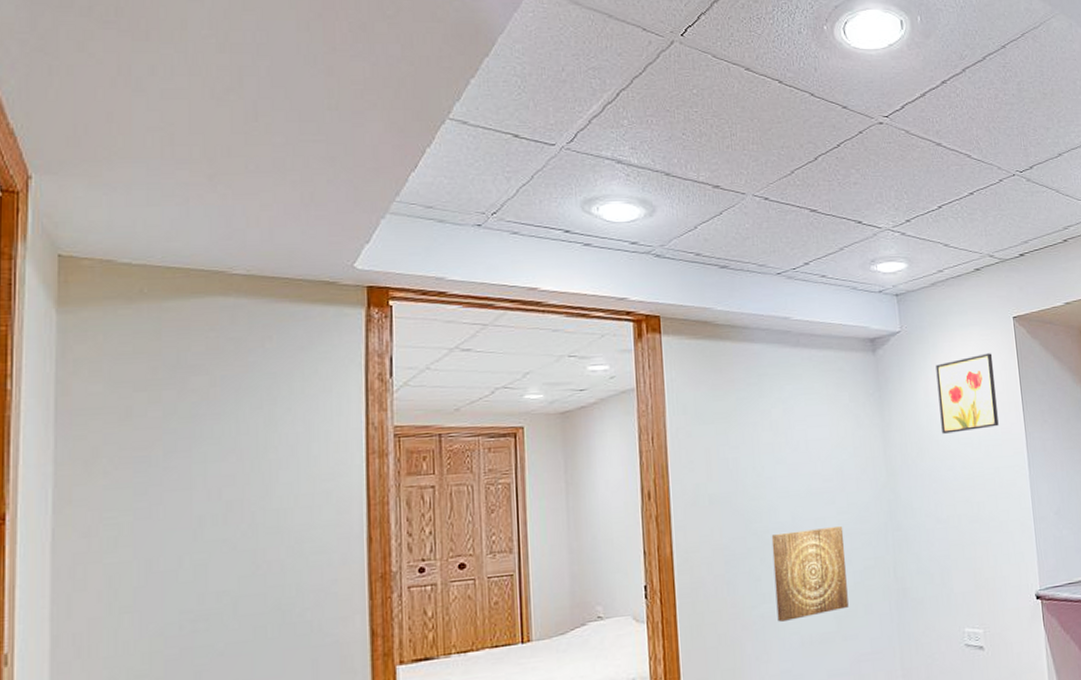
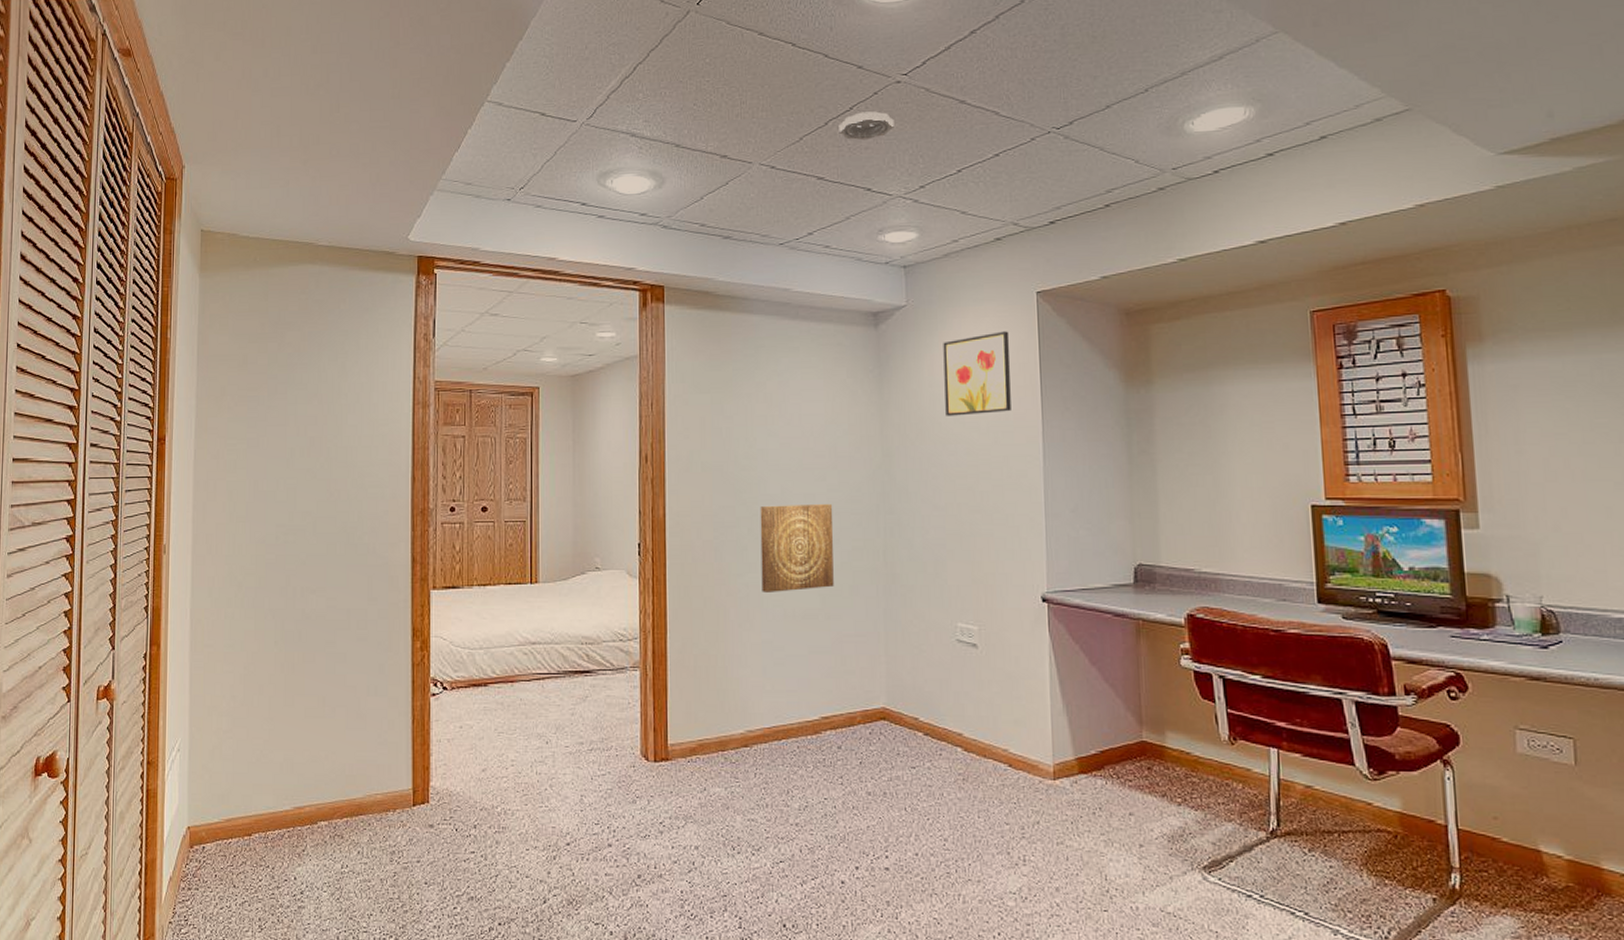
smoke detector: none [828,149,880,176] -> present [839,111,894,141]

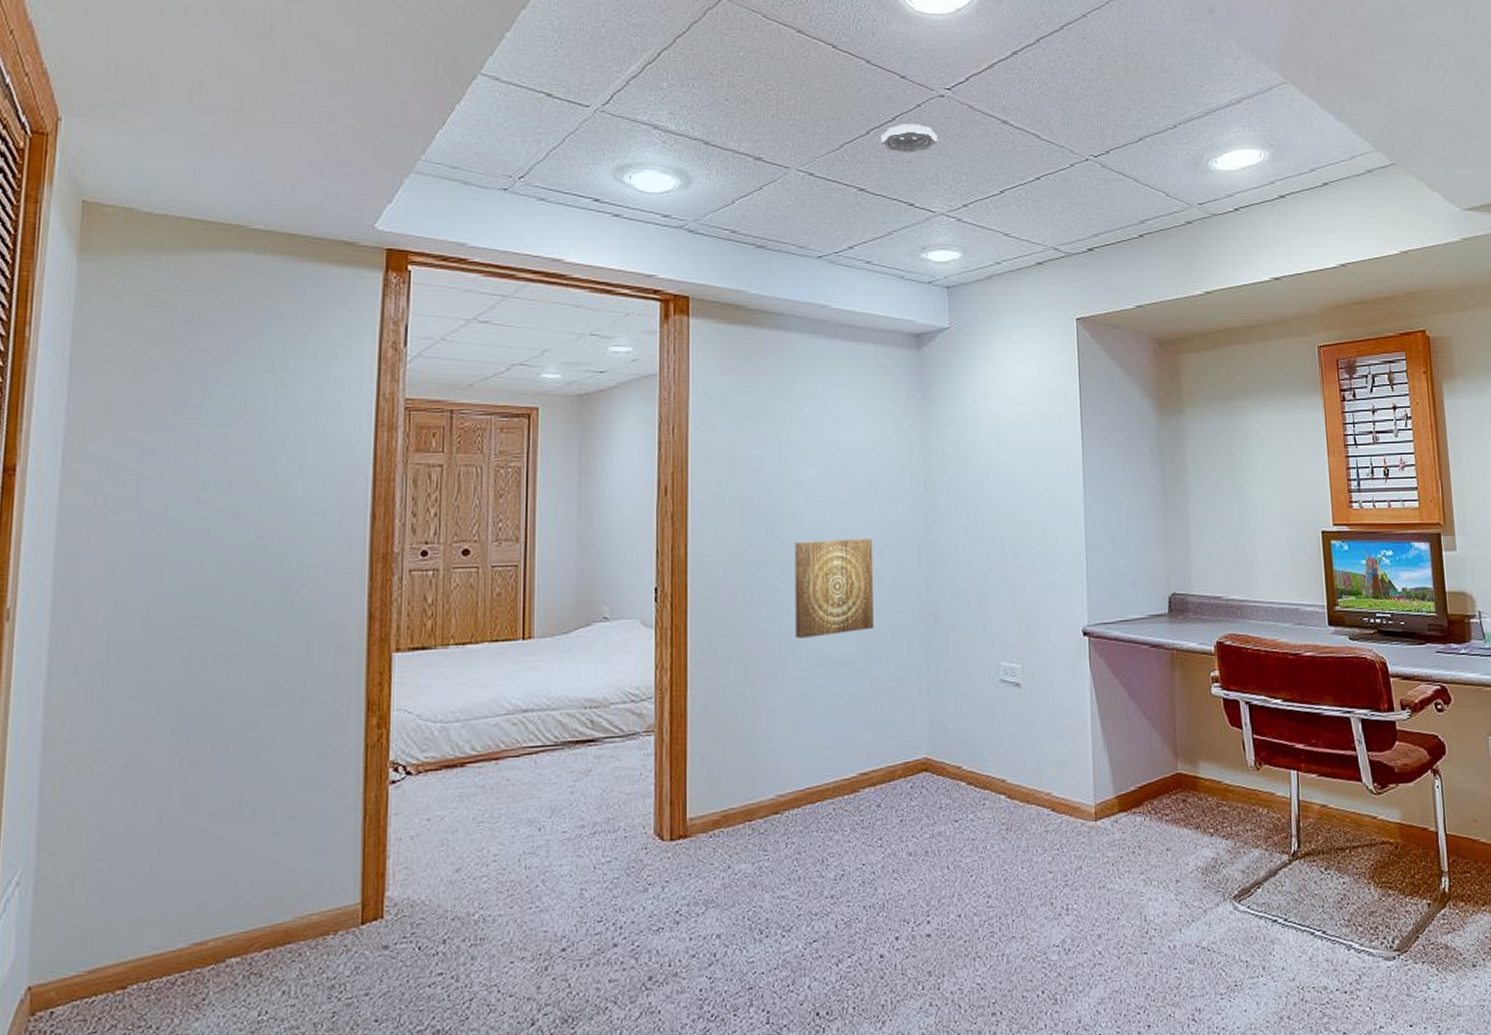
wall art: present [943,331,1011,416] -> none [986,357,1053,444]

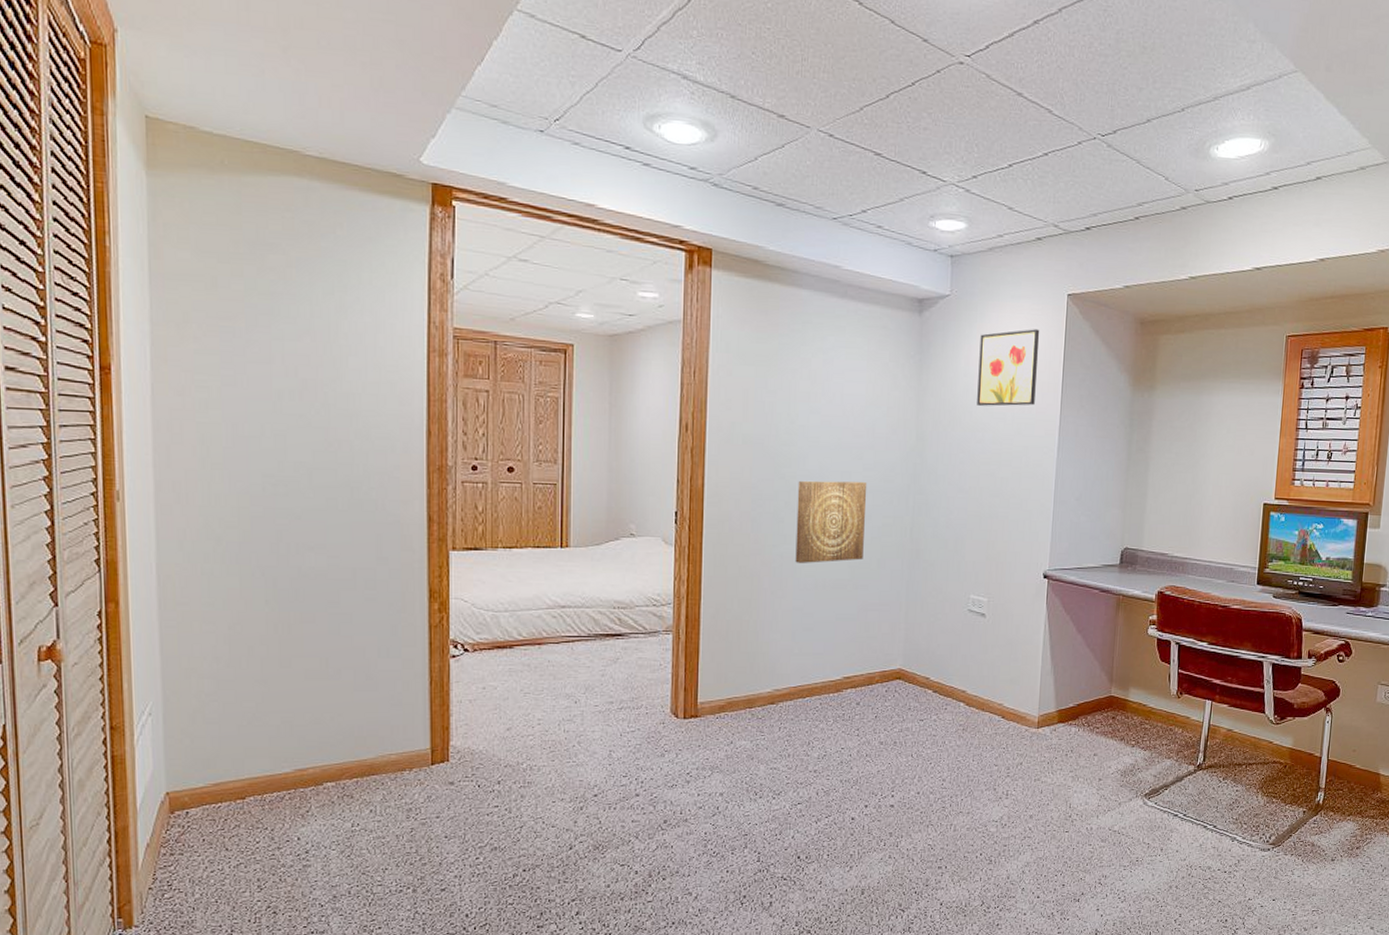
smoke detector: present [881,124,938,153] -> none [899,89,954,121]
wall art: none [986,357,1053,444] -> present [977,329,1040,406]

